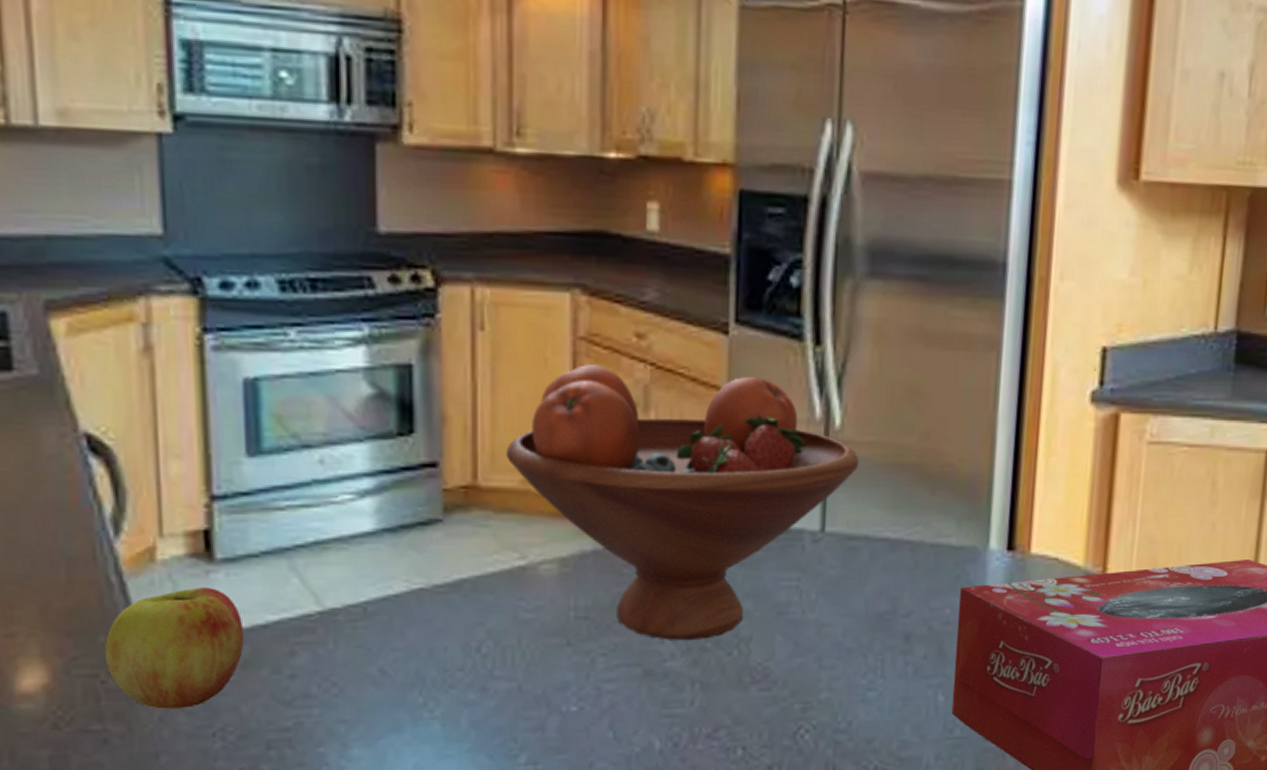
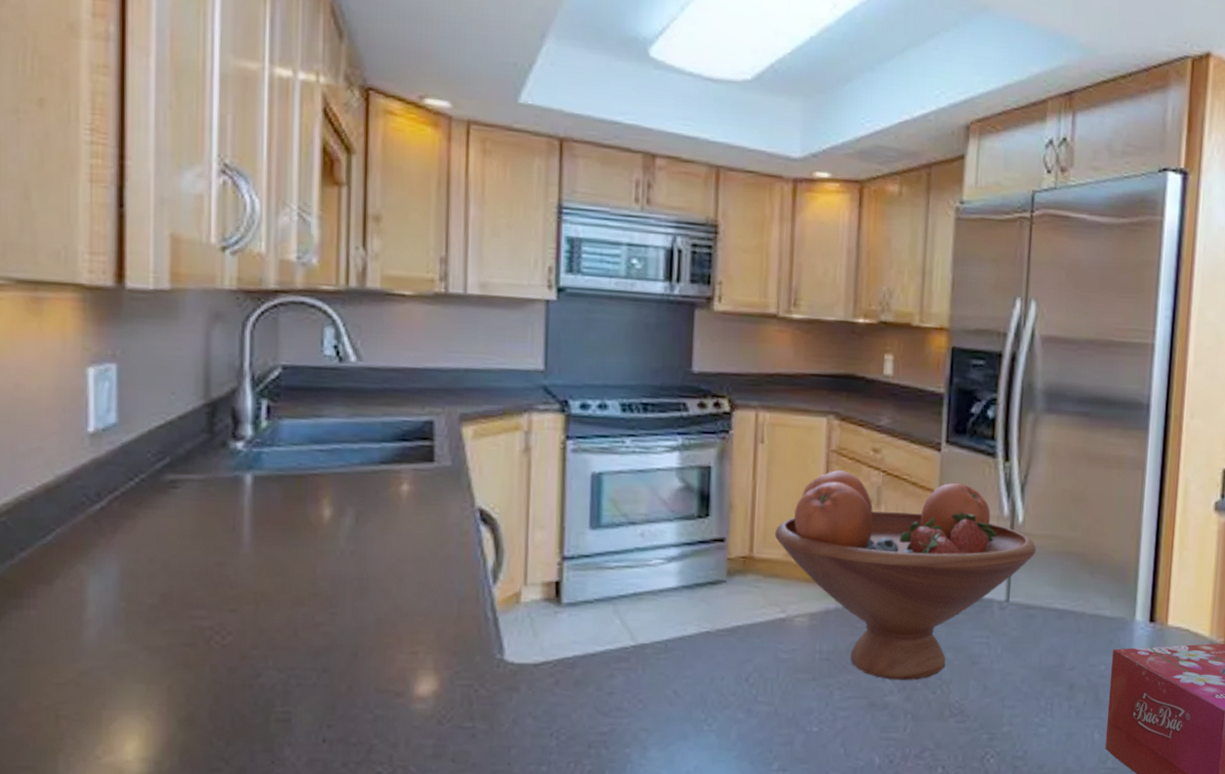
apple: present [104,586,245,709] -> none [478,623,579,714]

